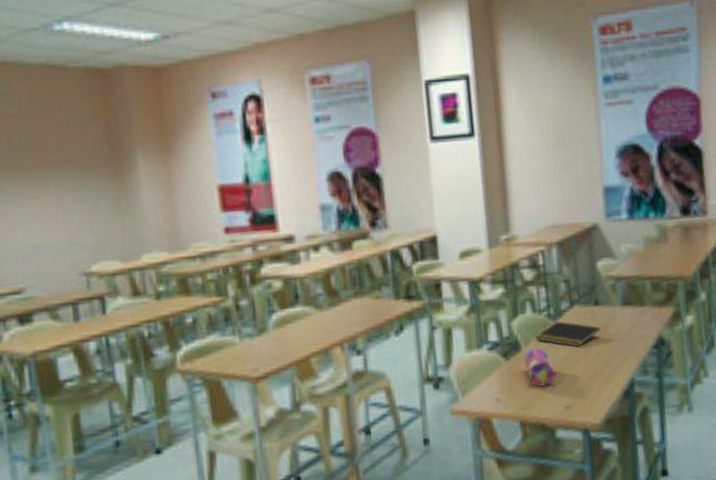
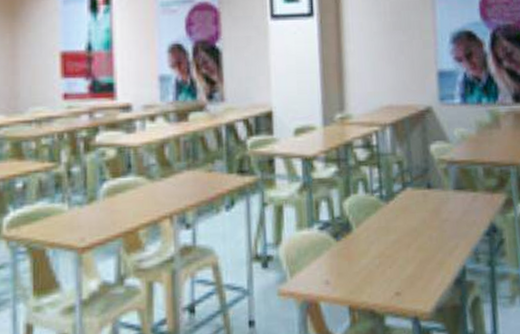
pencil case: present [523,347,557,387] -> none [354,229,388,270]
notepad: present [535,321,601,348] -> none [367,203,433,231]

